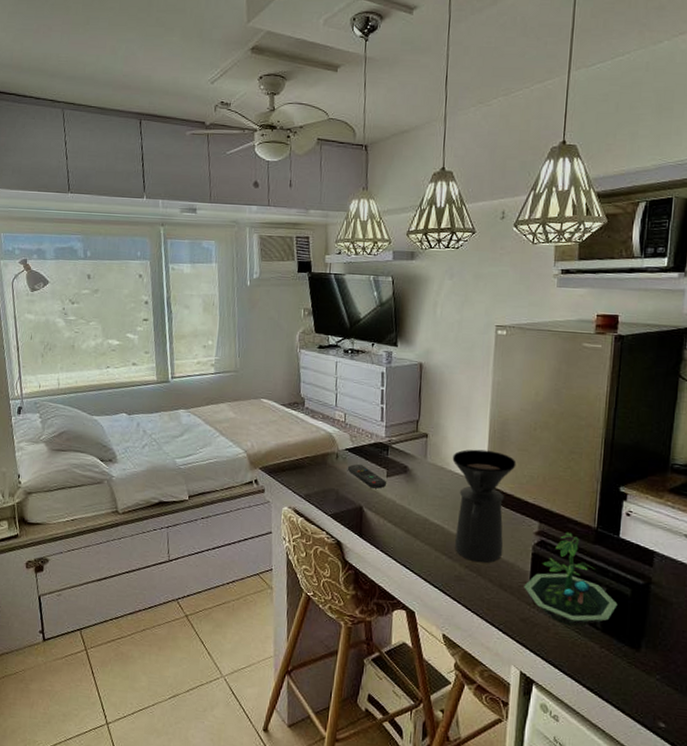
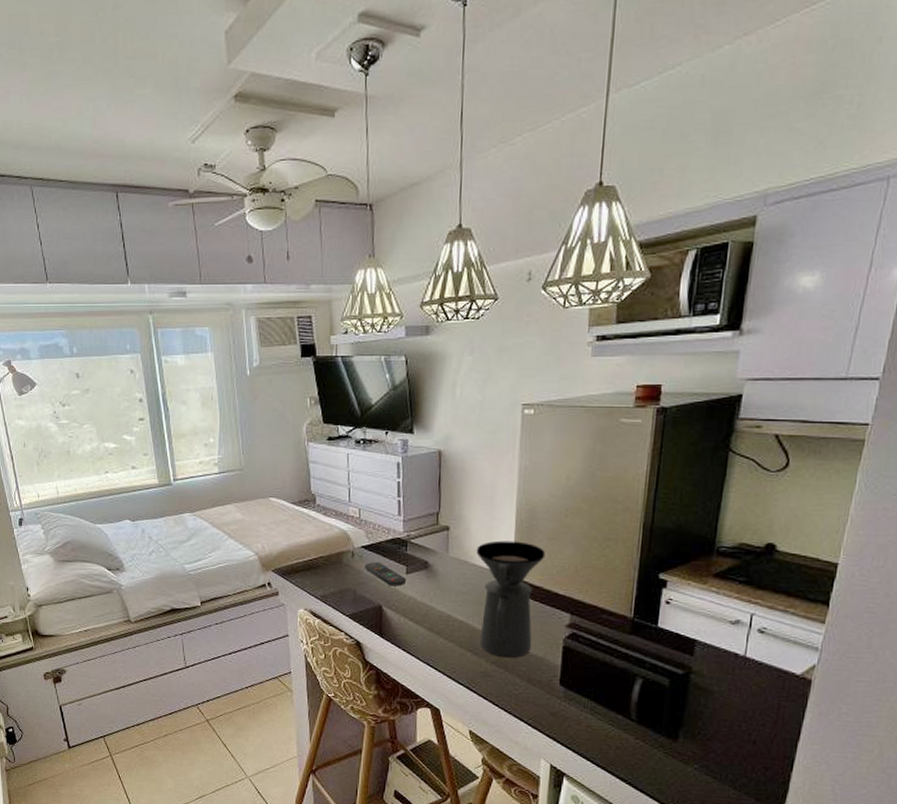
terrarium: present [524,532,618,627] -> none [554,623,655,719]

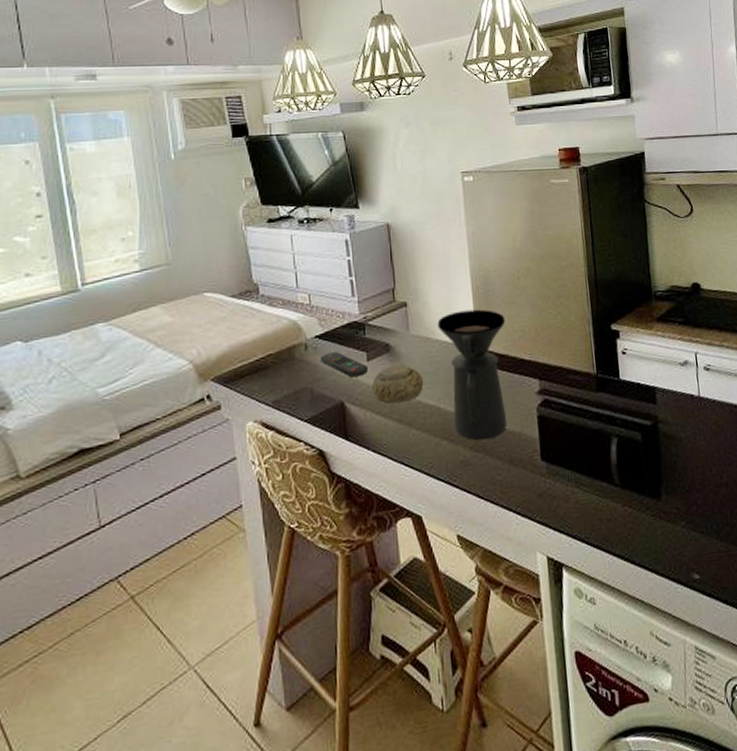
bowl: none [407,581,457,614] -> present [371,364,424,404]

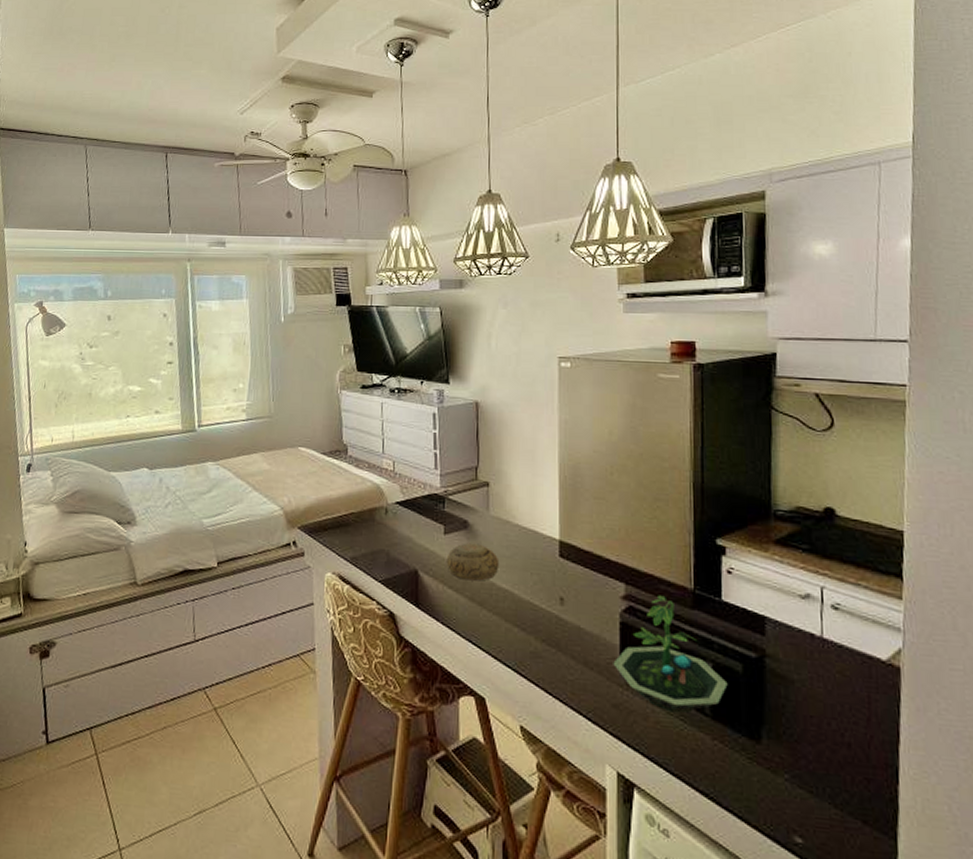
remote control: present [319,351,368,378] -> none [398,519,444,548]
coffee maker: present [437,309,507,440] -> none [519,498,593,636]
terrarium: none [535,384,631,490] -> present [613,595,728,713]

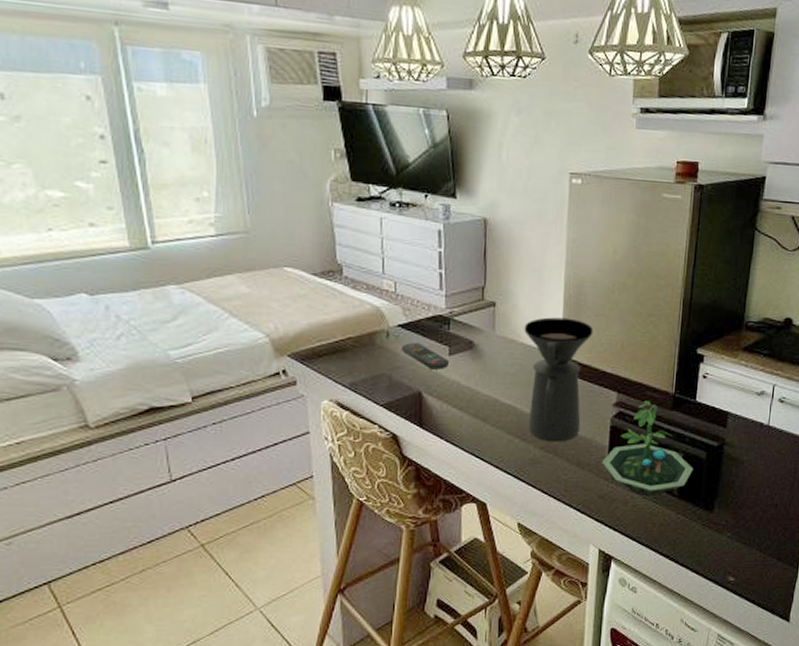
remote control: none [398,519,444,548] -> present [401,342,449,370]
bowl: present [446,543,500,581] -> none [451,363,504,399]
coffee maker: none [519,498,593,636] -> present [524,317,594,442]

